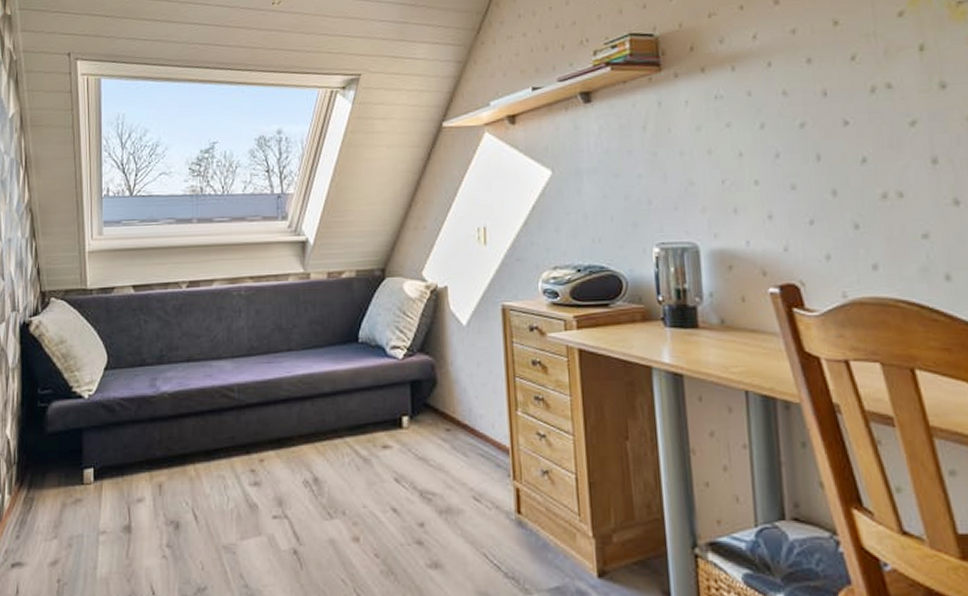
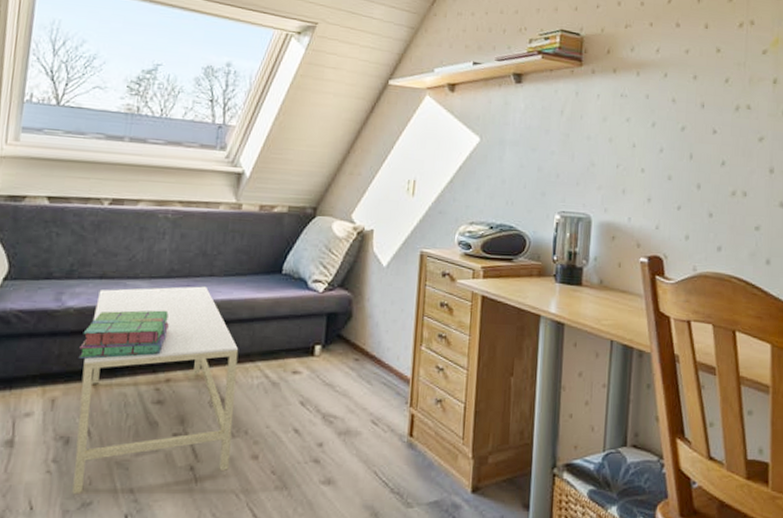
stack of books: none [177,389,255,442] -> present [78,310,169,359]
coffee table: none [183,362,332,580] -> present [72,286,239,495]

